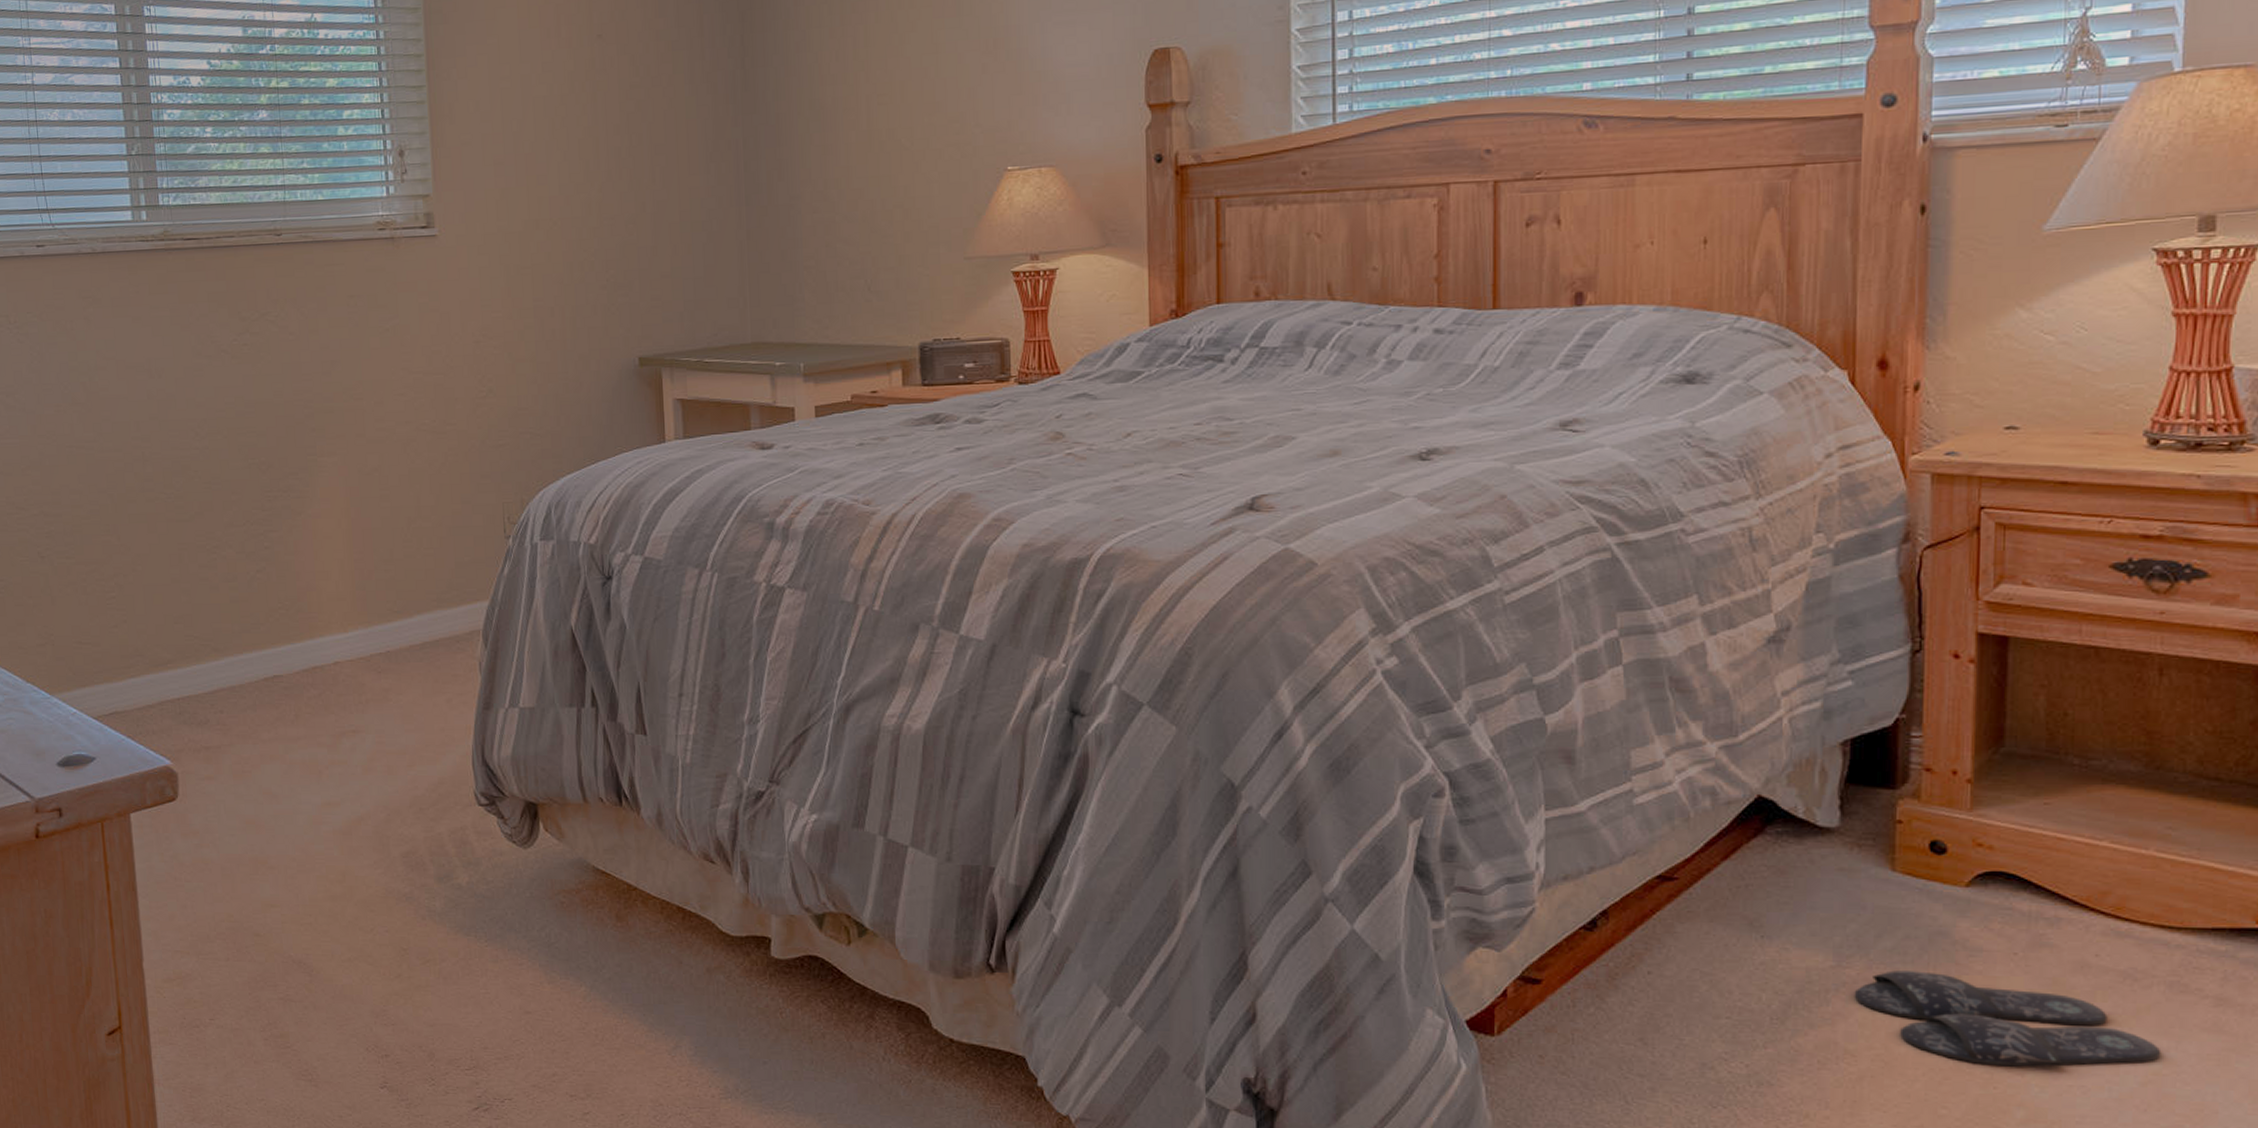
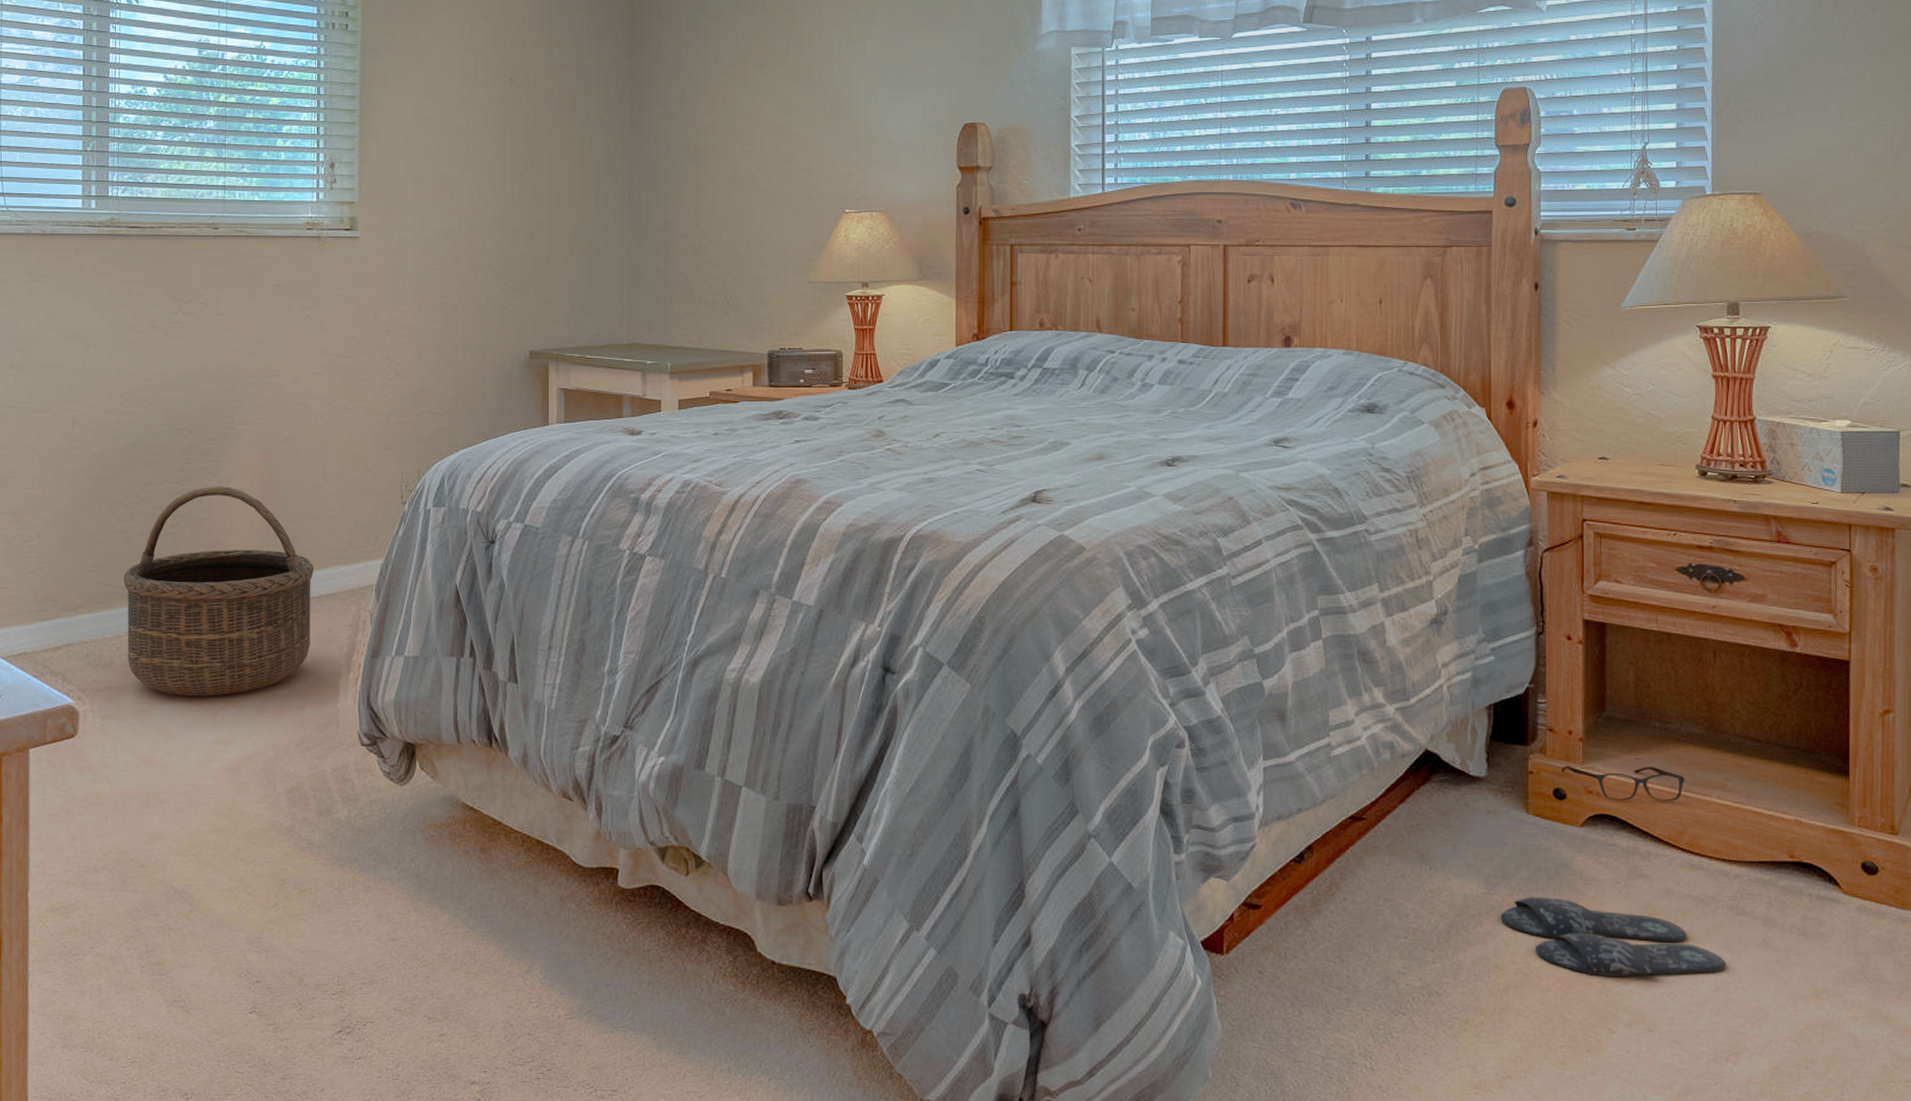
basket: none [211,524,416,755] -> present [123,485,314,696]
eyeglasses: none [1940,812,2112,856] -> present [1560,765,1685,802]

